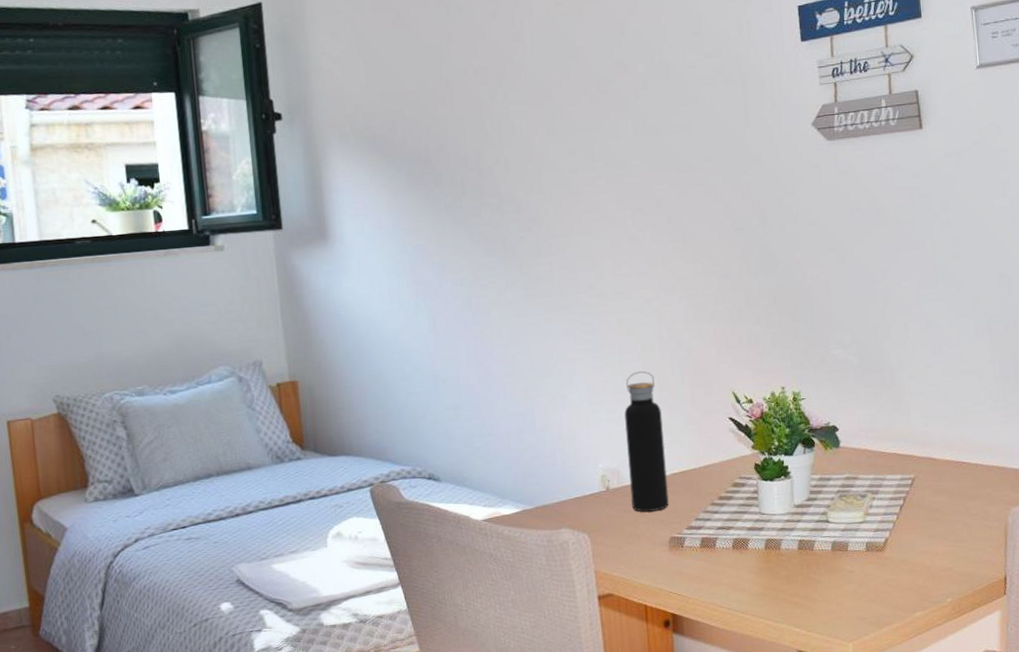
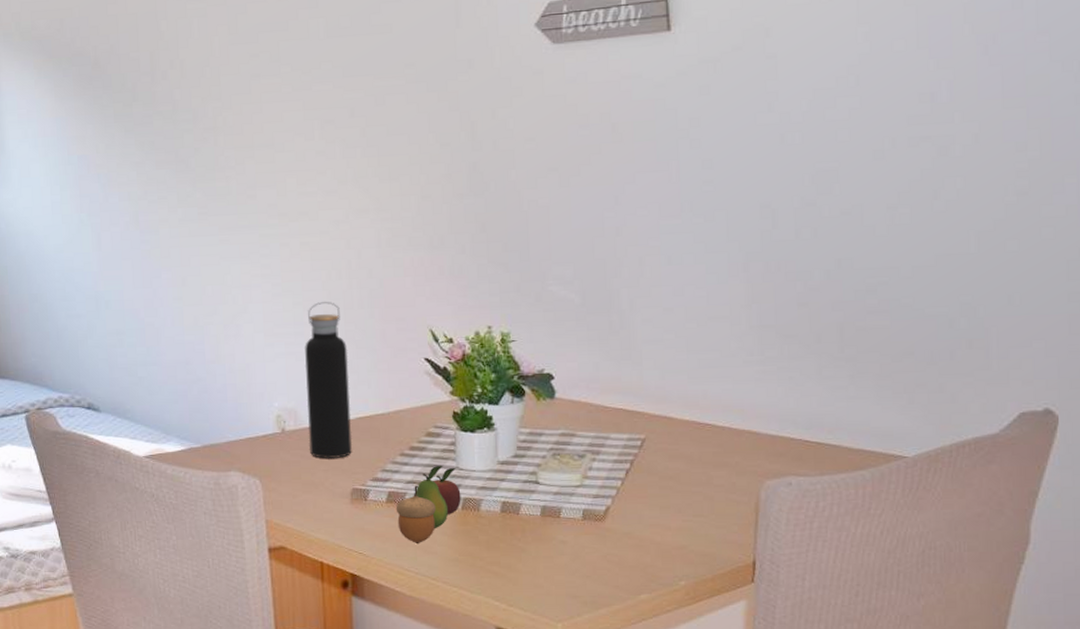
fruit: none [708,512,764,583] -> present [395,466,461,545]

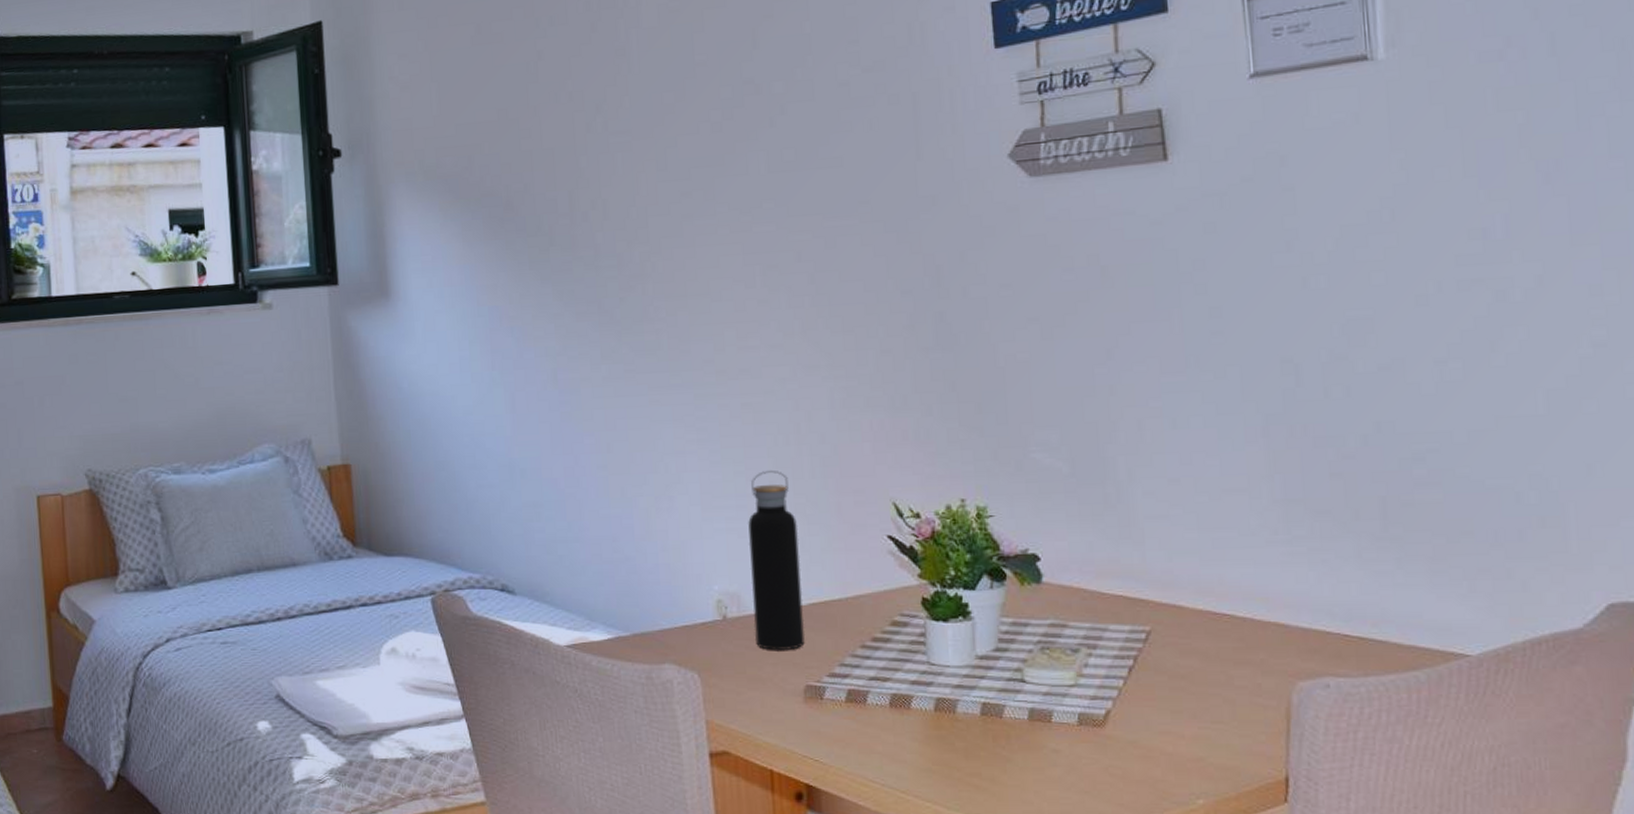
fruit: present [395,466,461,545] -> none [857,660,934,751]

